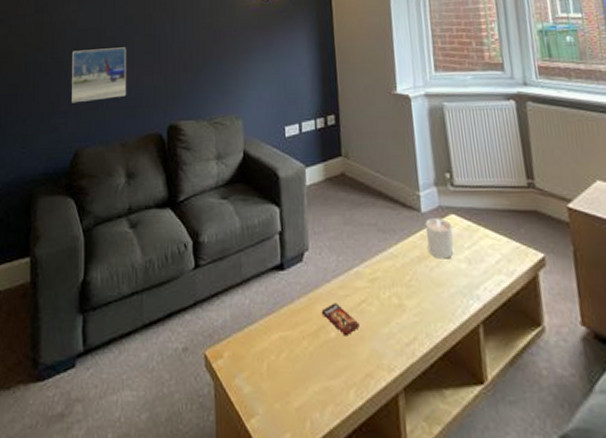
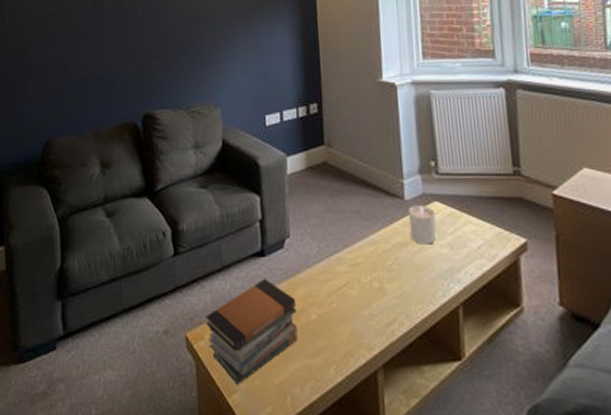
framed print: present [72,47,126,103] -> none [38,33,97,92]
book stack: none [225,294,317,408] -> present [206,279,298,385]
smartphone: present [321,303,360,336] -> none [302,287,340,318]

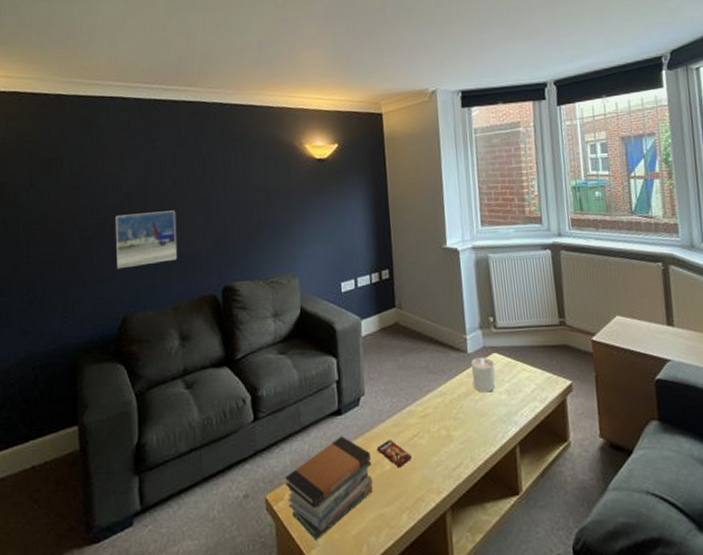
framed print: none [38,33,97,92] -> present [116,210,177,269]
smartphone: none [302,287,340,318] -> present [376,439,412,468]

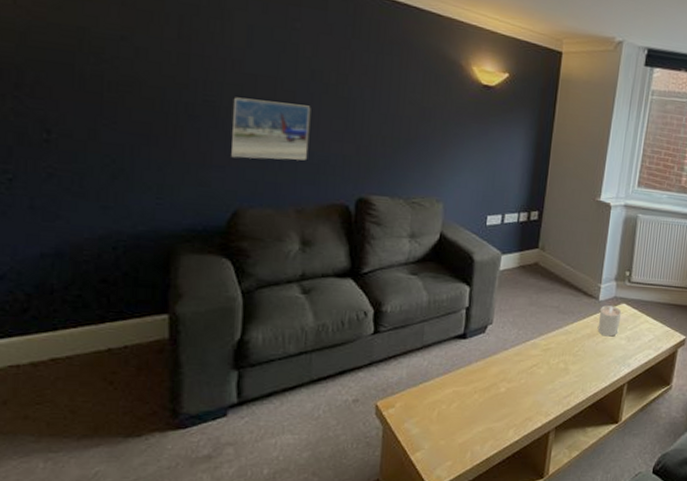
book stack: present [285,436,373,540] -> none [398,358,489,445]
smartphone: present [376,439,412,468] -> none [495,366,528,391]

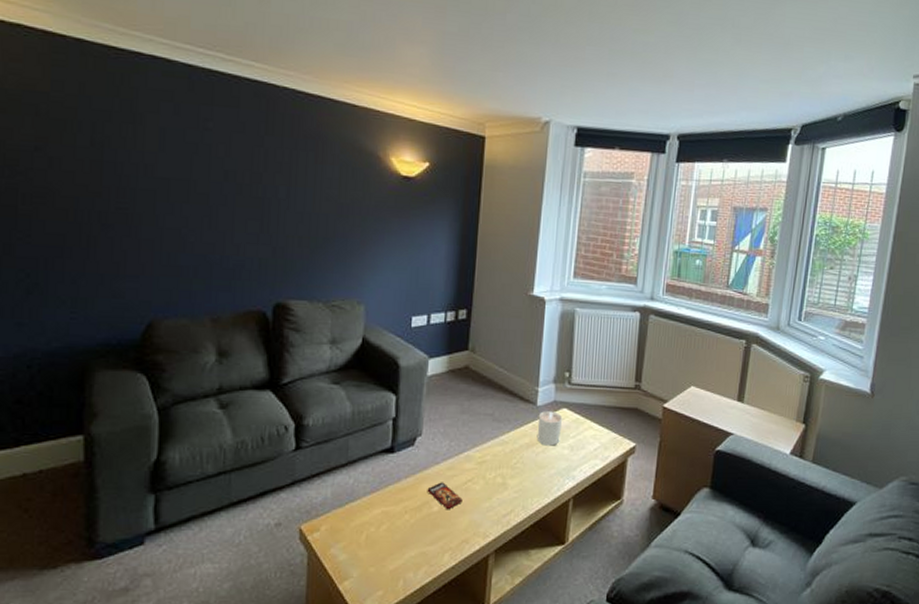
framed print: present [231,97,310,161] -> none [145,203,224,267]
smartphone: none [495,366,528,391] -> present [427,482,463,510]

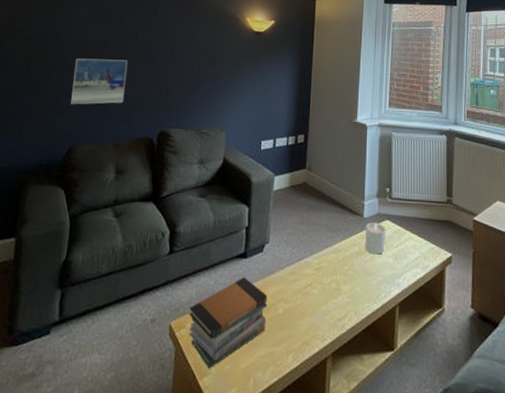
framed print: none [145,203,224,267] -> present [71,58,127,105]
book stack: none [323,474,420,572] -> present [189,277,268,369]
smartphone: present [427,482,463,510] -> none [273,286,303,313]

